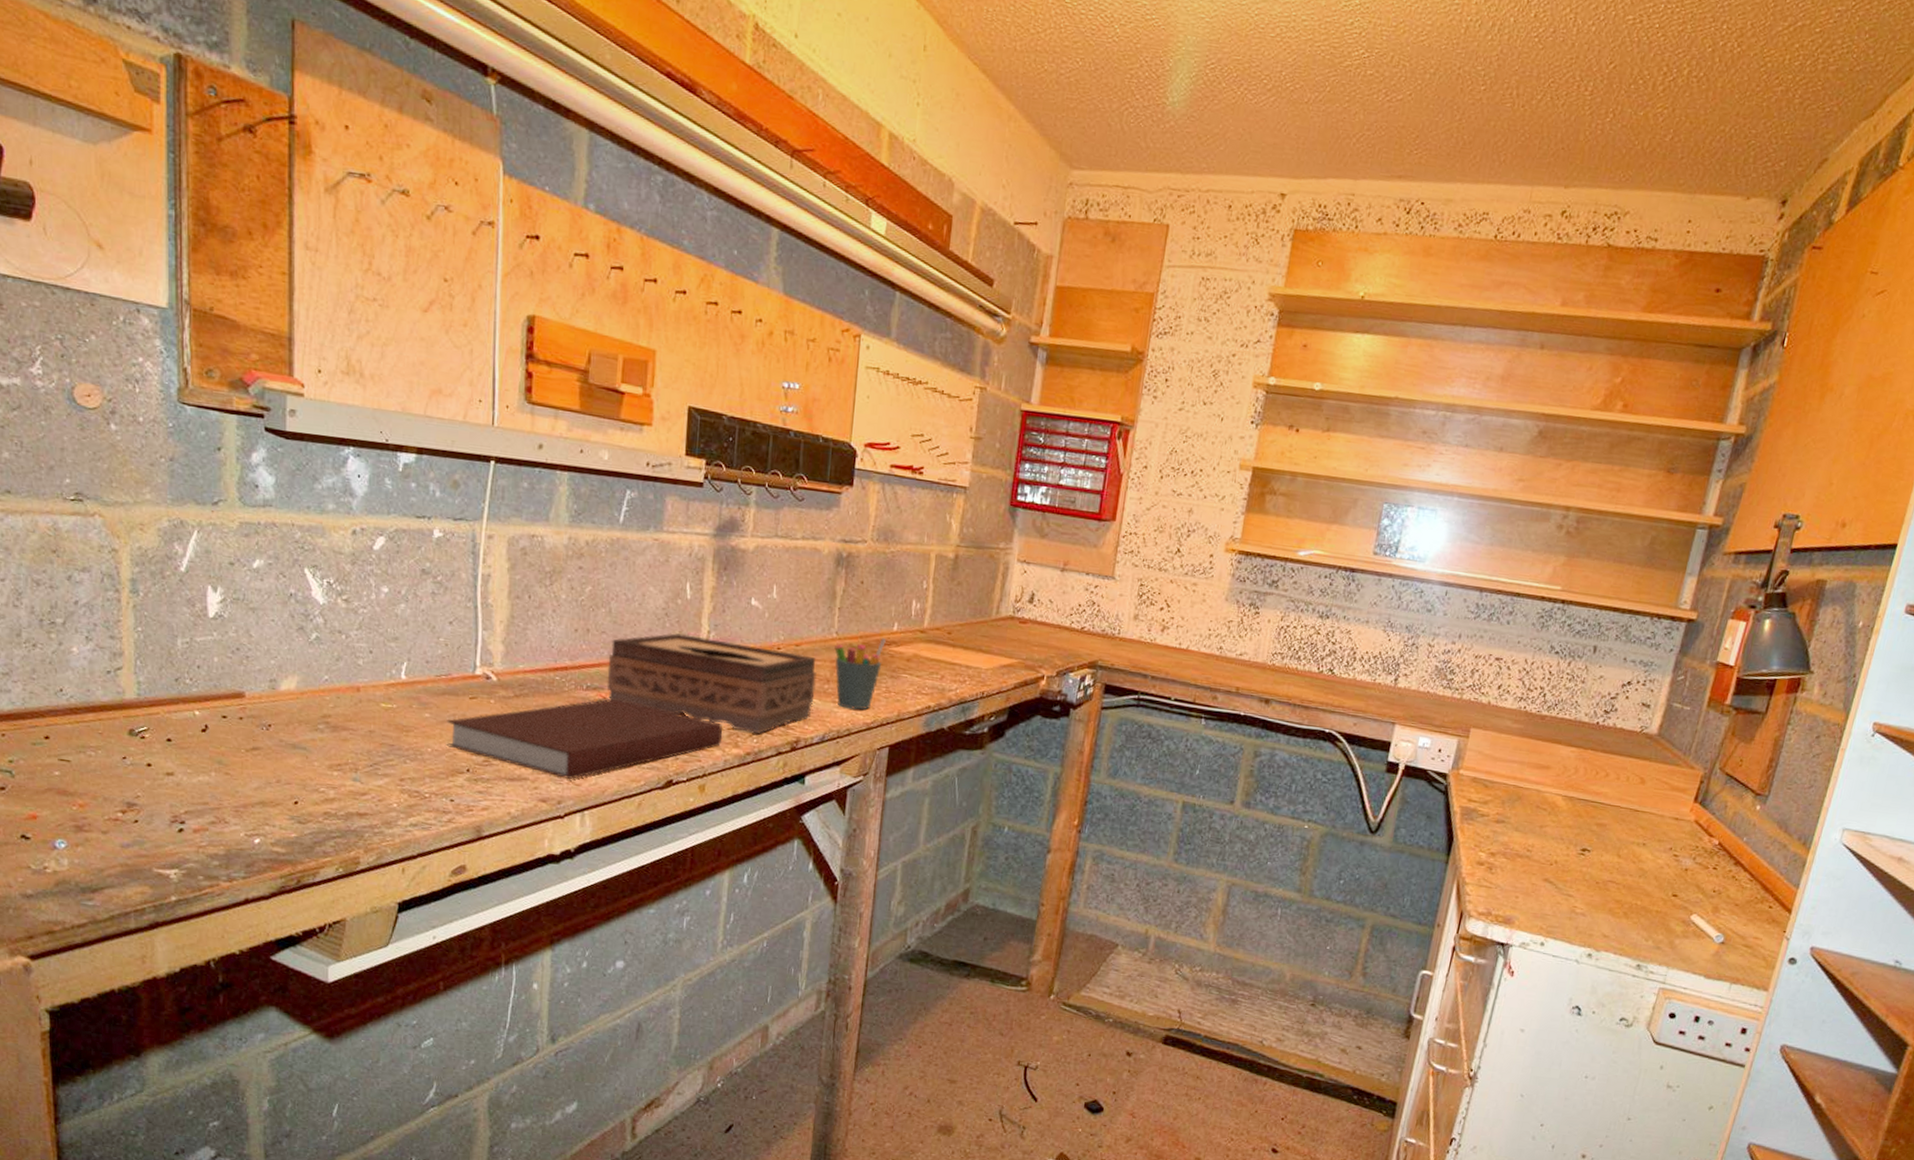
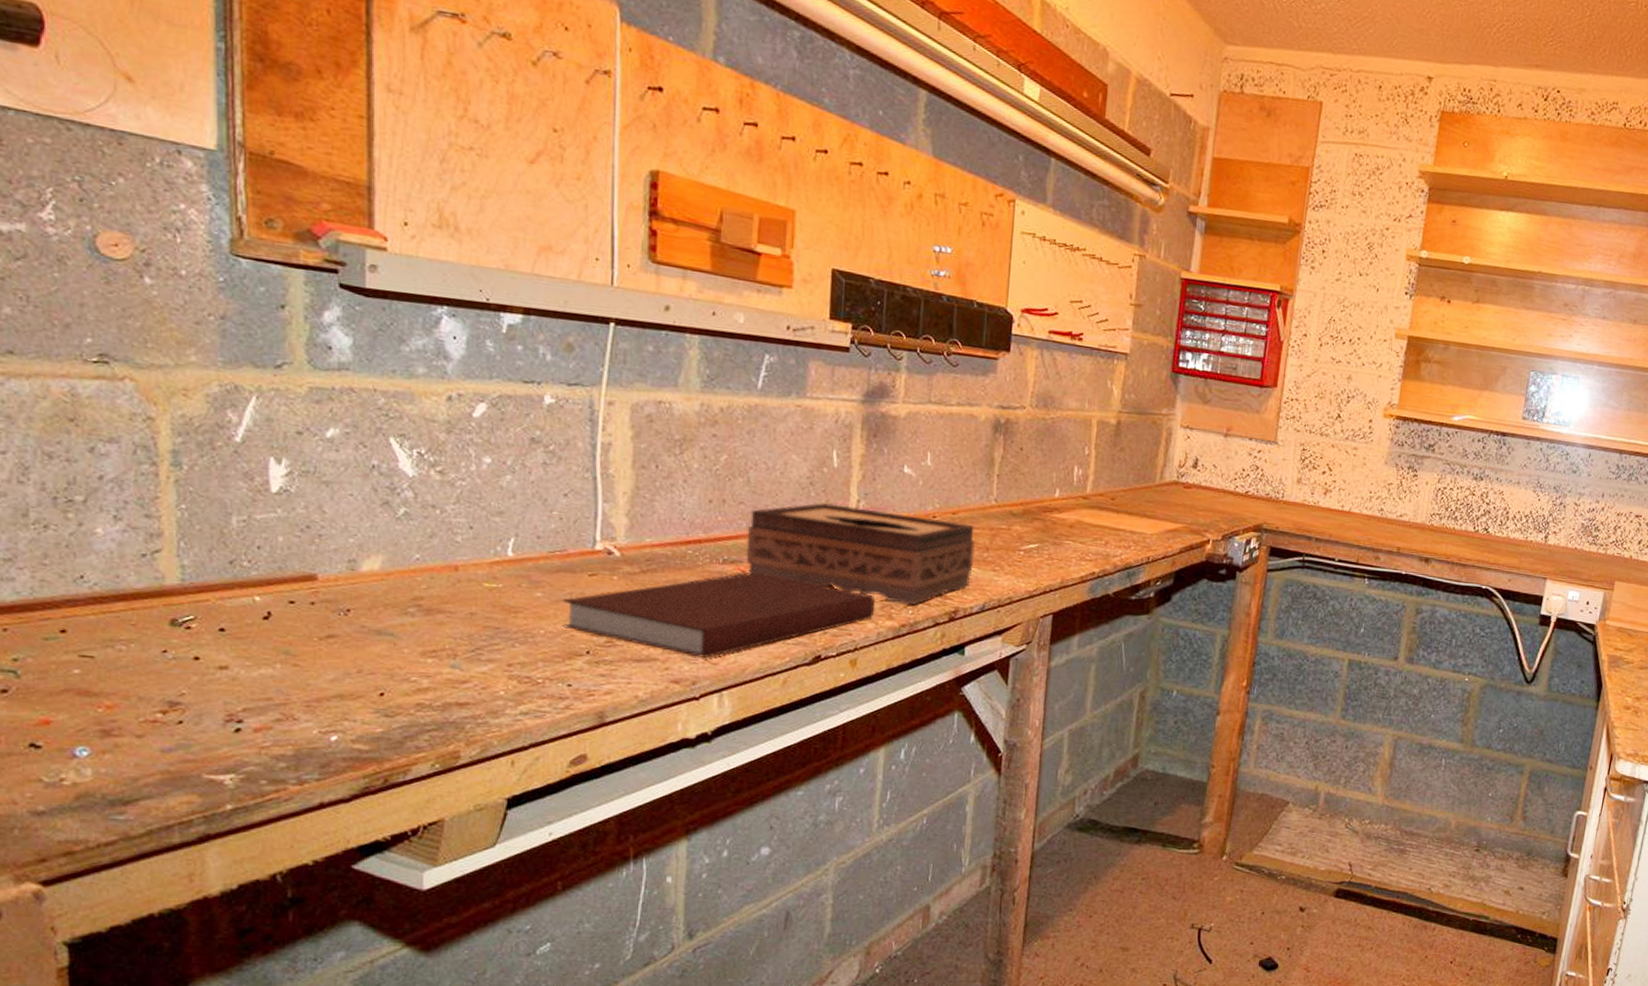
pen holder: present [834,638,886,710] -> none [994,505,1048,578]

